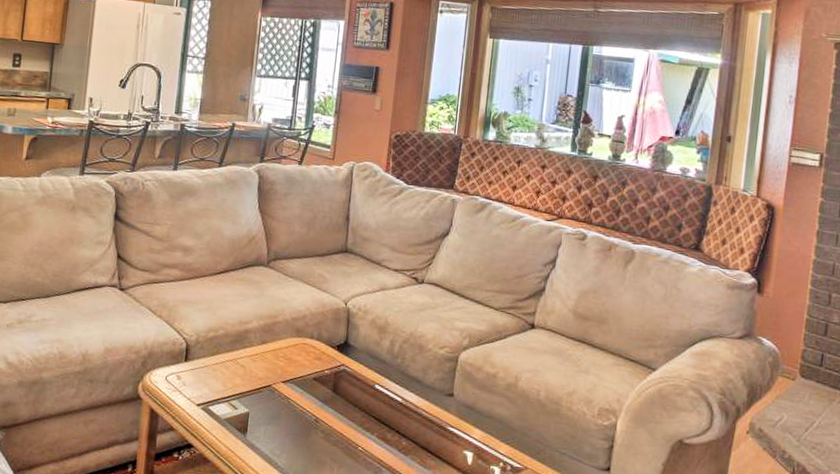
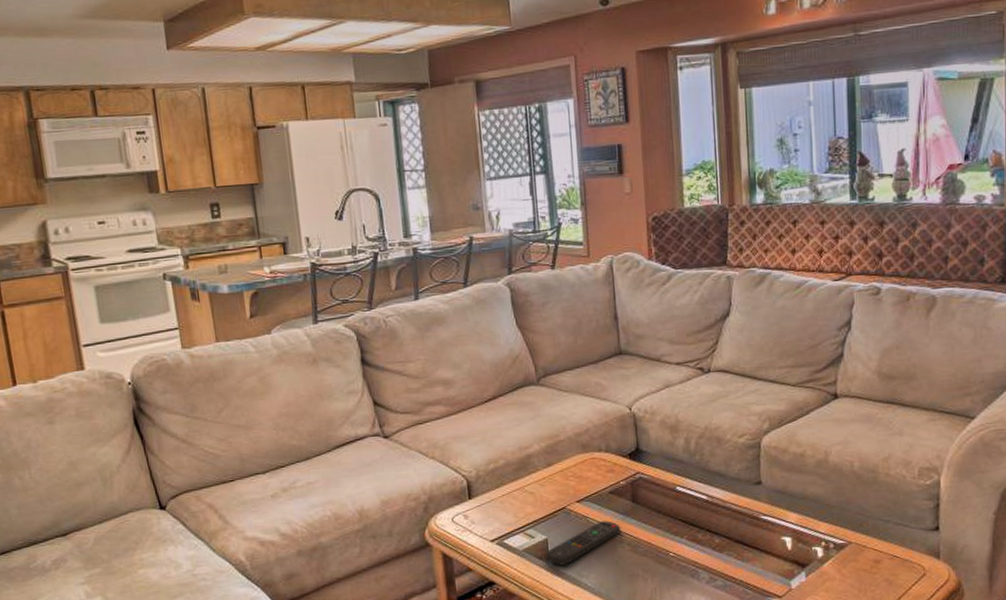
remote control: none [245,404,318,441] -> present [546,521,621,565]

